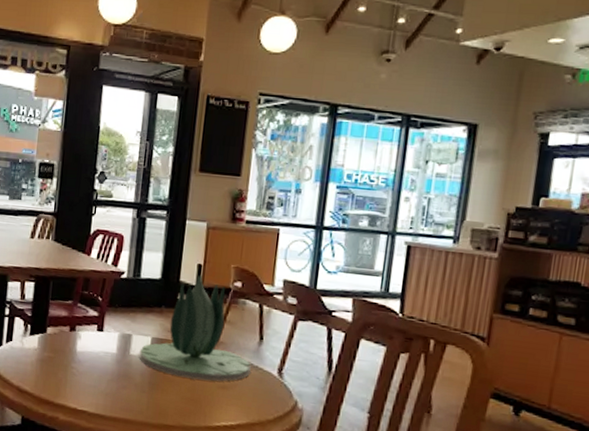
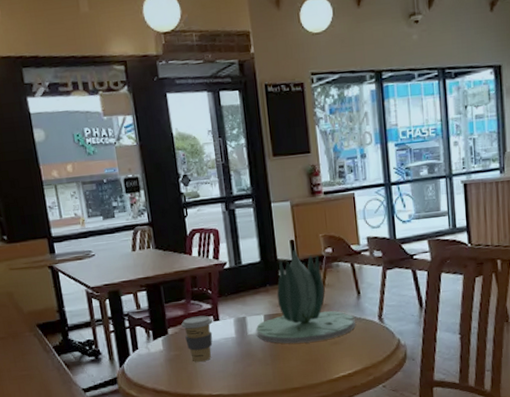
coffee cup: none [62,320,96,372] -> present [181,315,213,362]

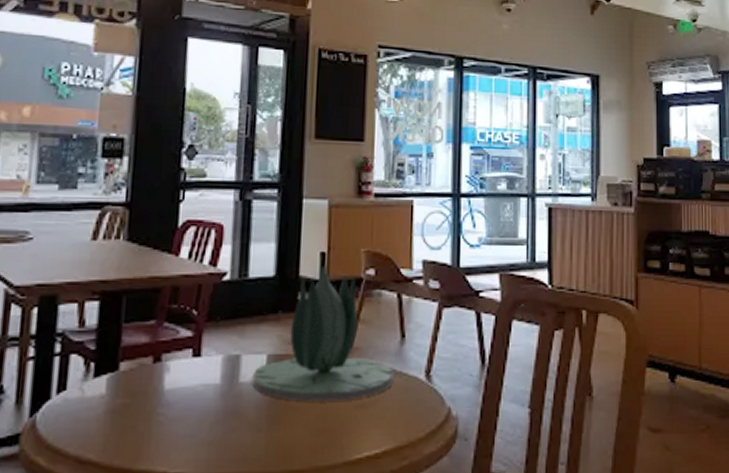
coffee cup: present [181,315,213,362] -> none [142,347,190,418]

